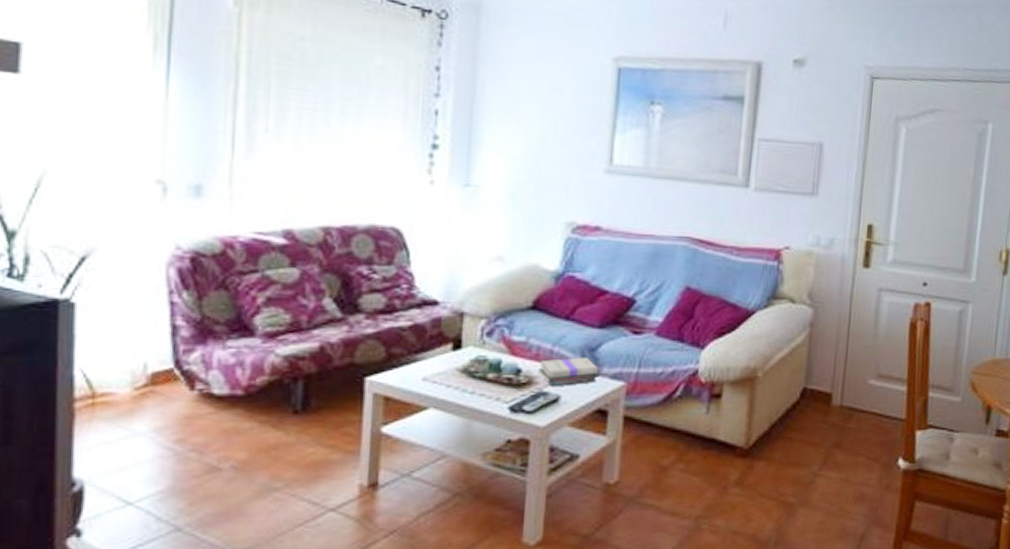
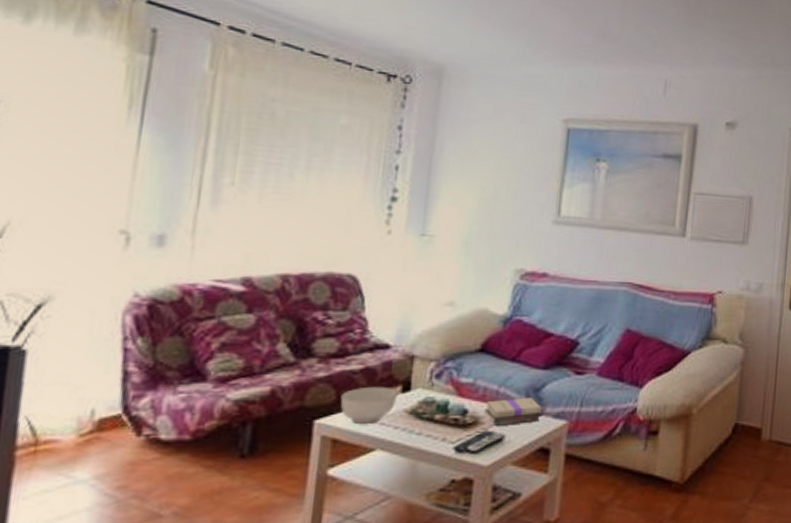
bowl: none [390,343,450,382] -> present [340,386,399,424]

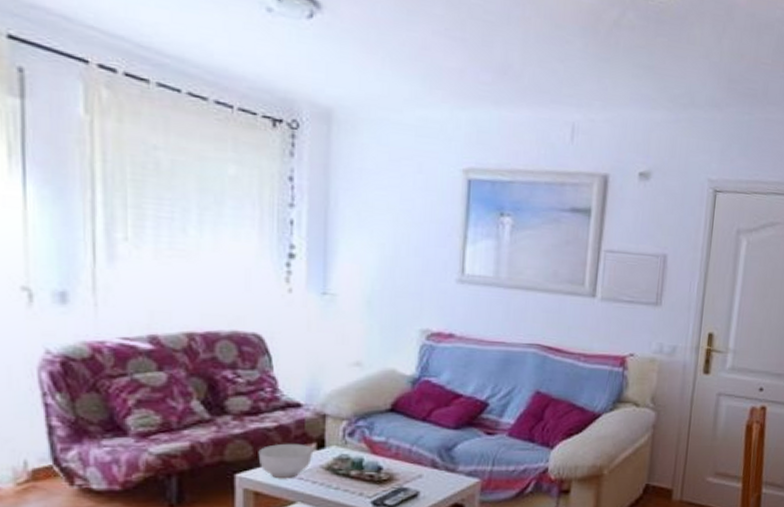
books: present [483,397,543,427] -> none [397,456,456,484]

